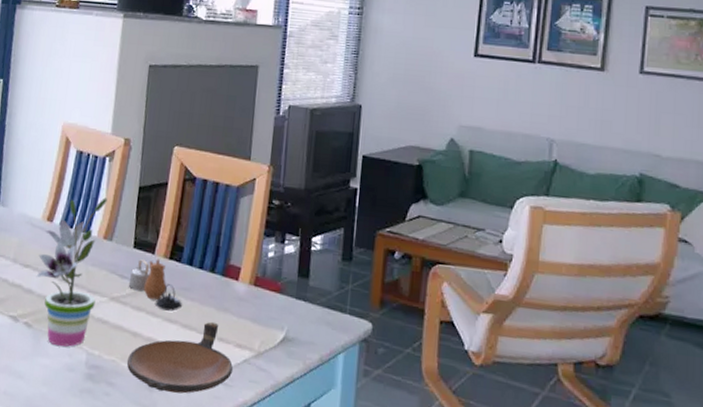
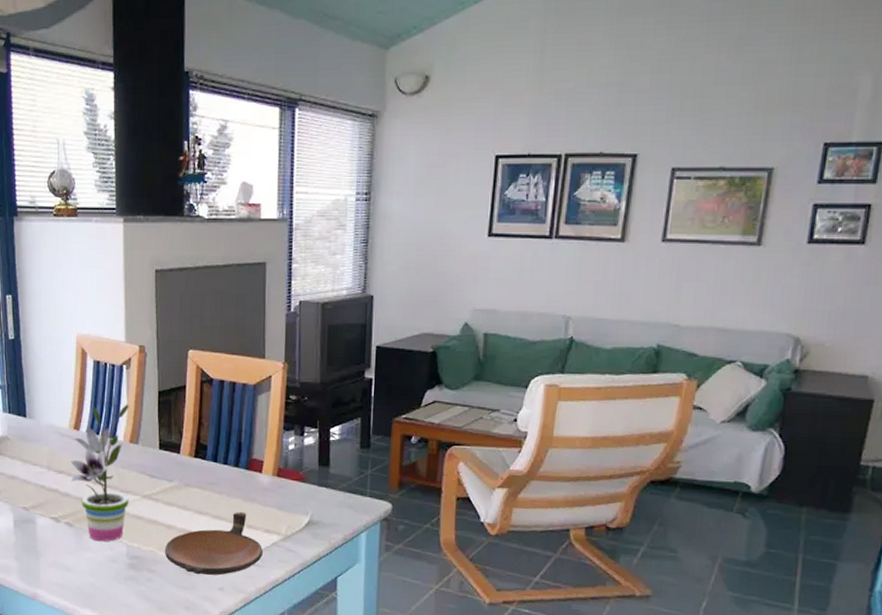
teapot: present [128,259,183,311] -> none [158,458,212,504]

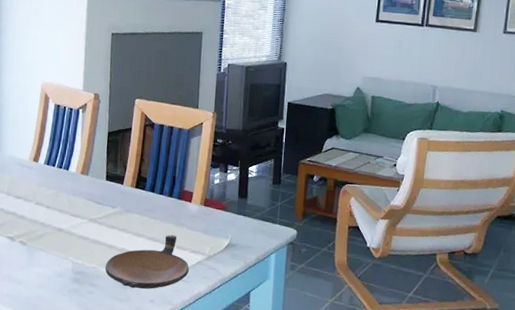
potted plant: present [70,404,129,542] -> none [27,141,82,259]

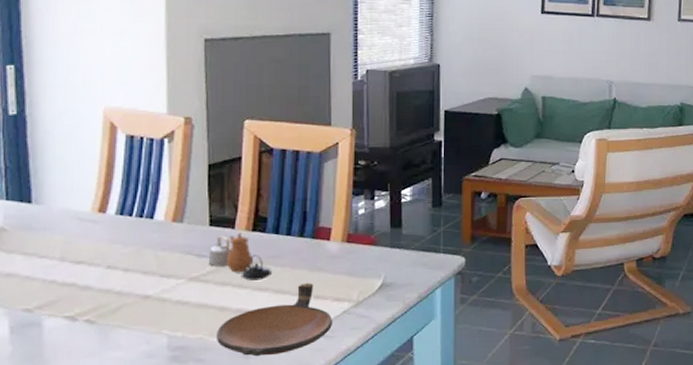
teapot: none [103,188,148,228] -> present [208,233,273,281]

